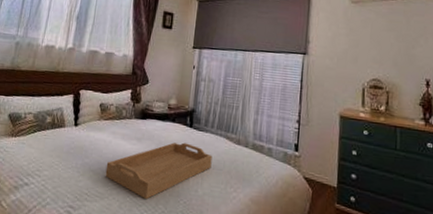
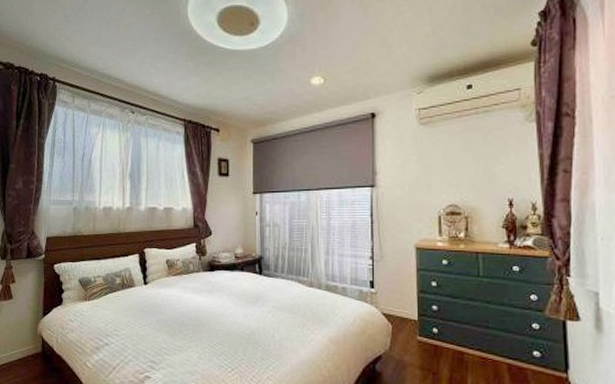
serving tray: present [105,142,212,200] -> none [181,290,286,349]

